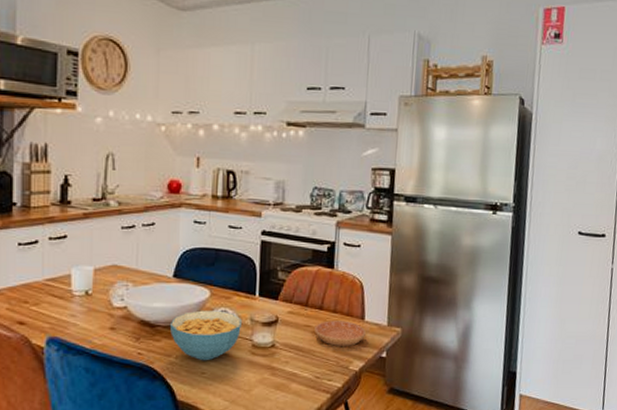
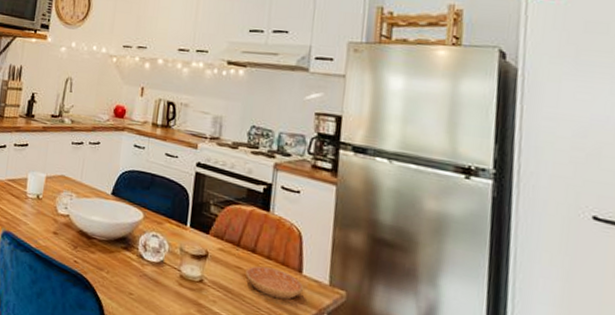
cereal bowl: present [169,310,241,360] -> none [104,230,171,282]

